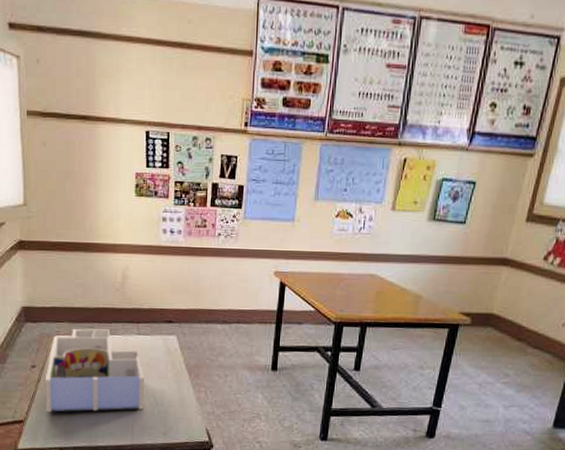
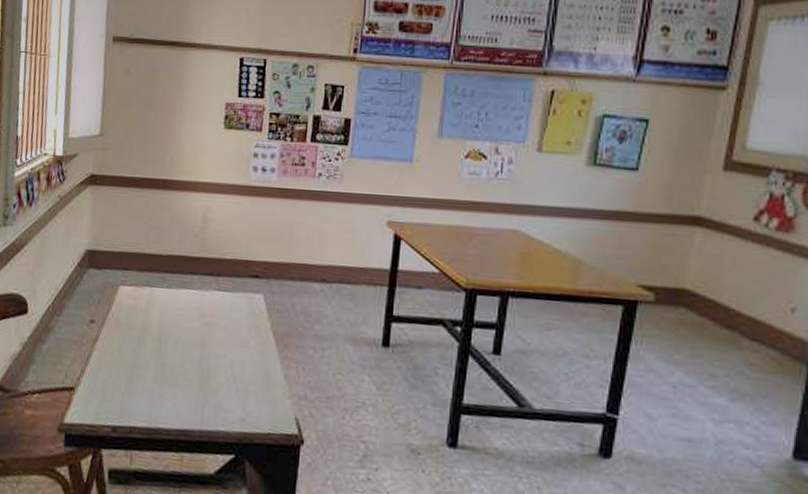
desk organizer: present [45,328,145,412] -> none [101,279,222,386]

